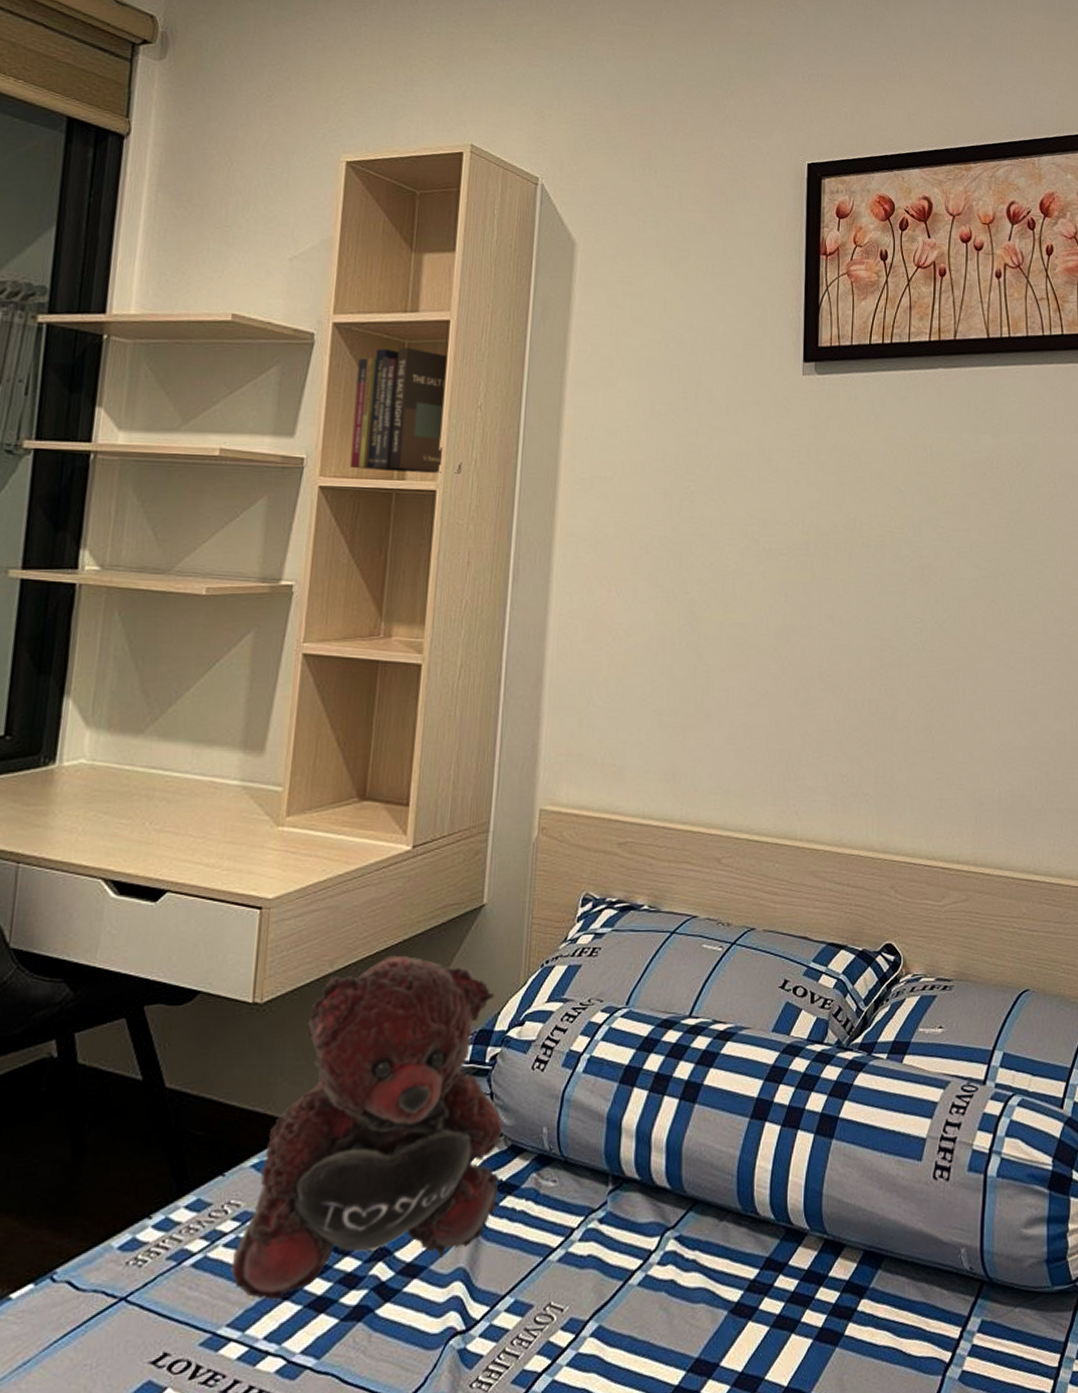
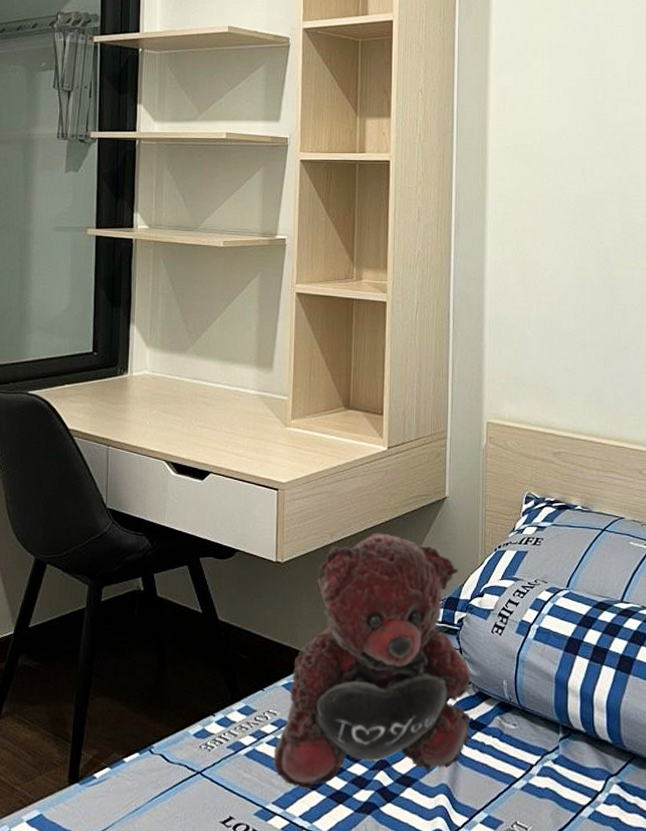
books: present [349,347,462,474] -> none [322,45,409,147]

